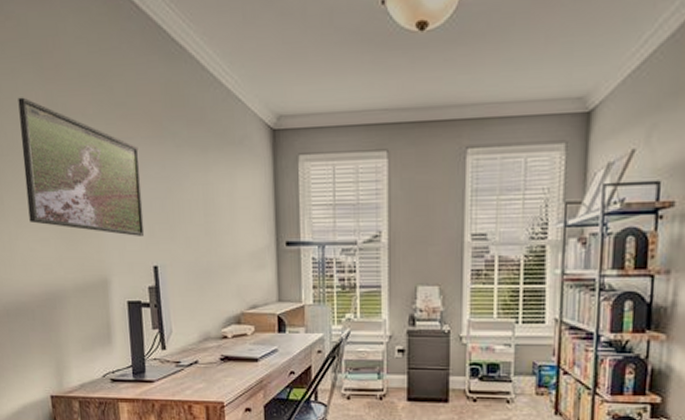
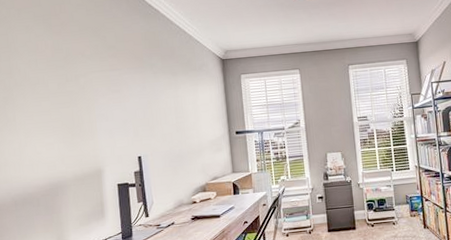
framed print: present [18,97,145,236] -> none [30,45,131,137]

